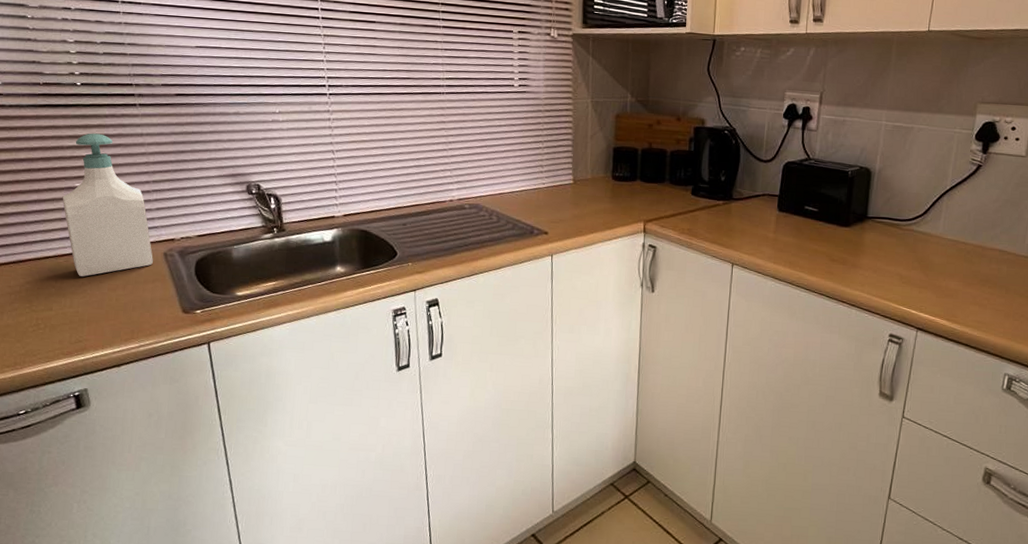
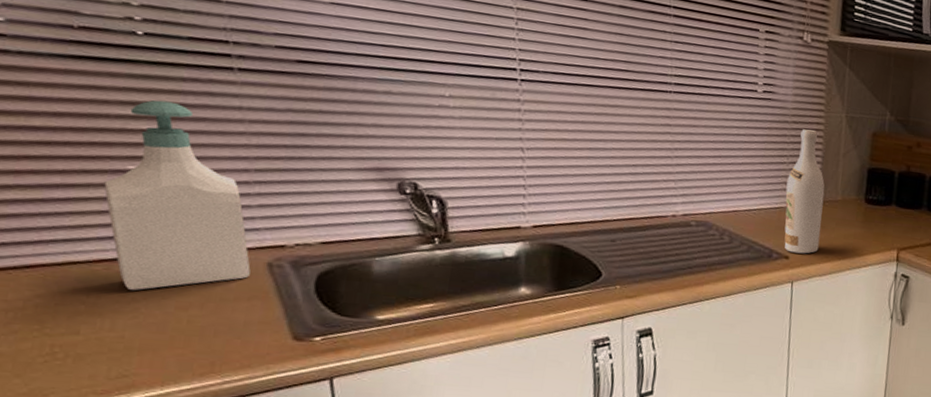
wine bottle: none [542,116,576,229] -> present [784,129,825,254]

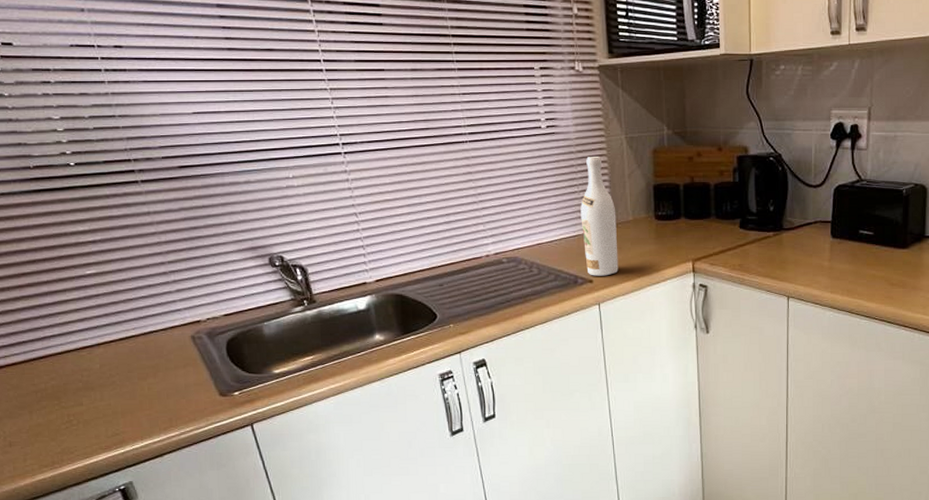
soap bottle: present [103,100,251,290] -> none [74,216,181,368]

